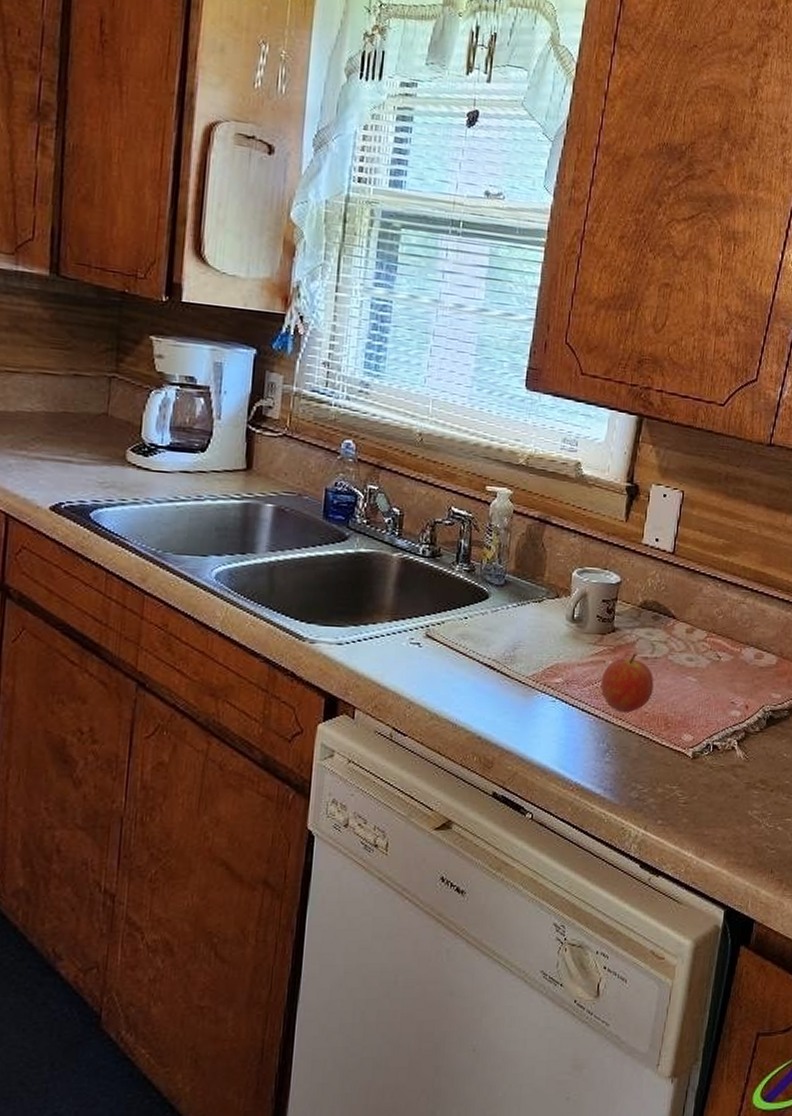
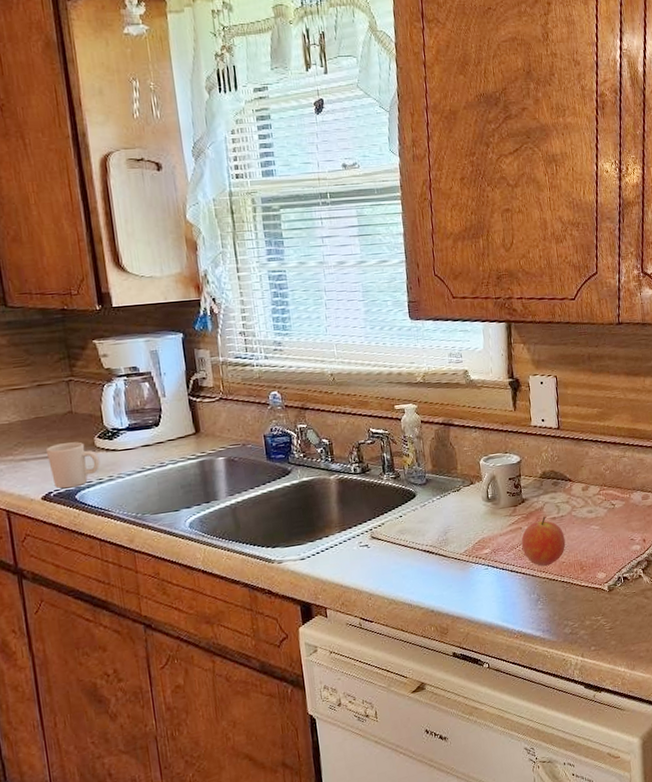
mug: none [67,448,128,504] -> present [47,441,100,489]

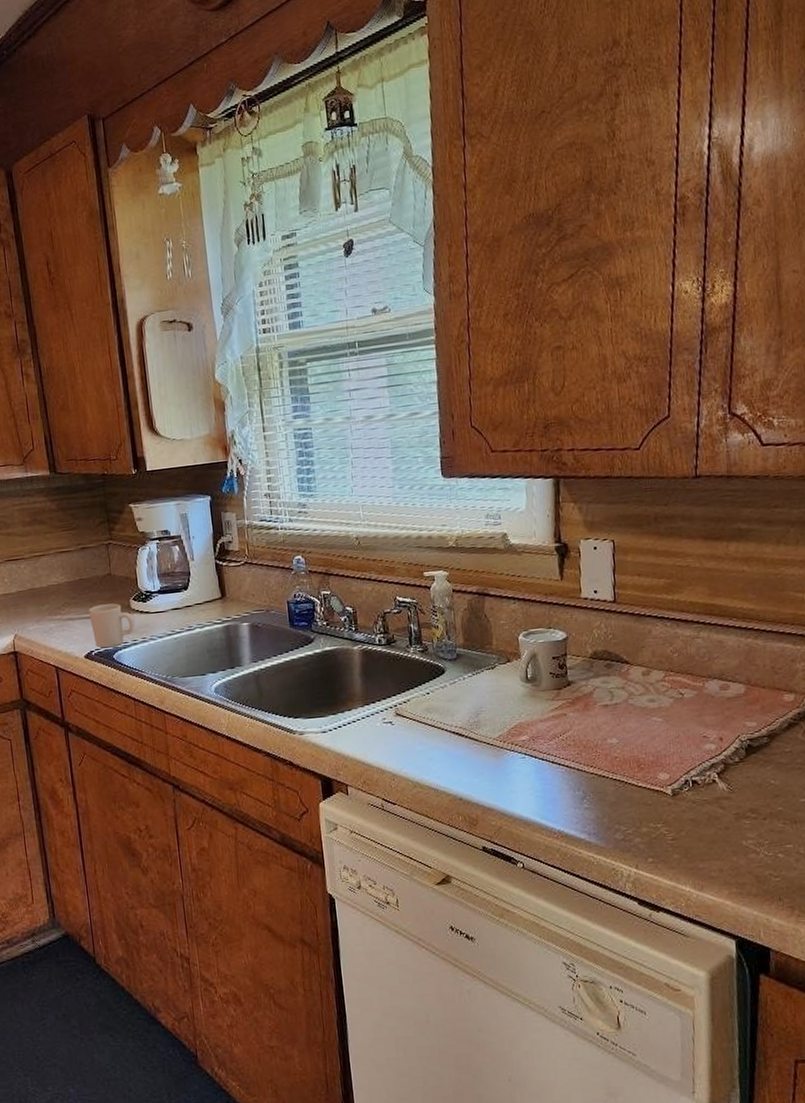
fruit: present [521,516,566,567] -> none [565,703,620,760]

